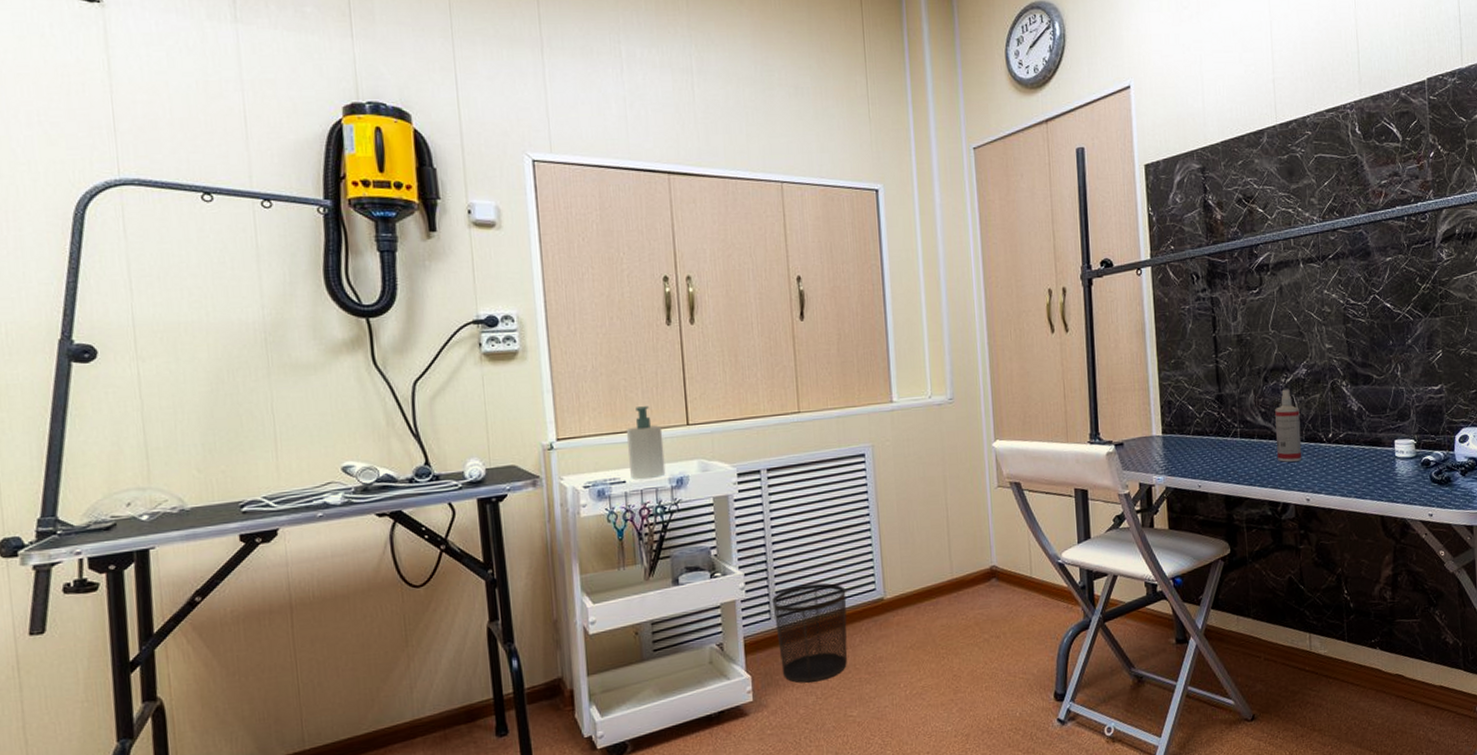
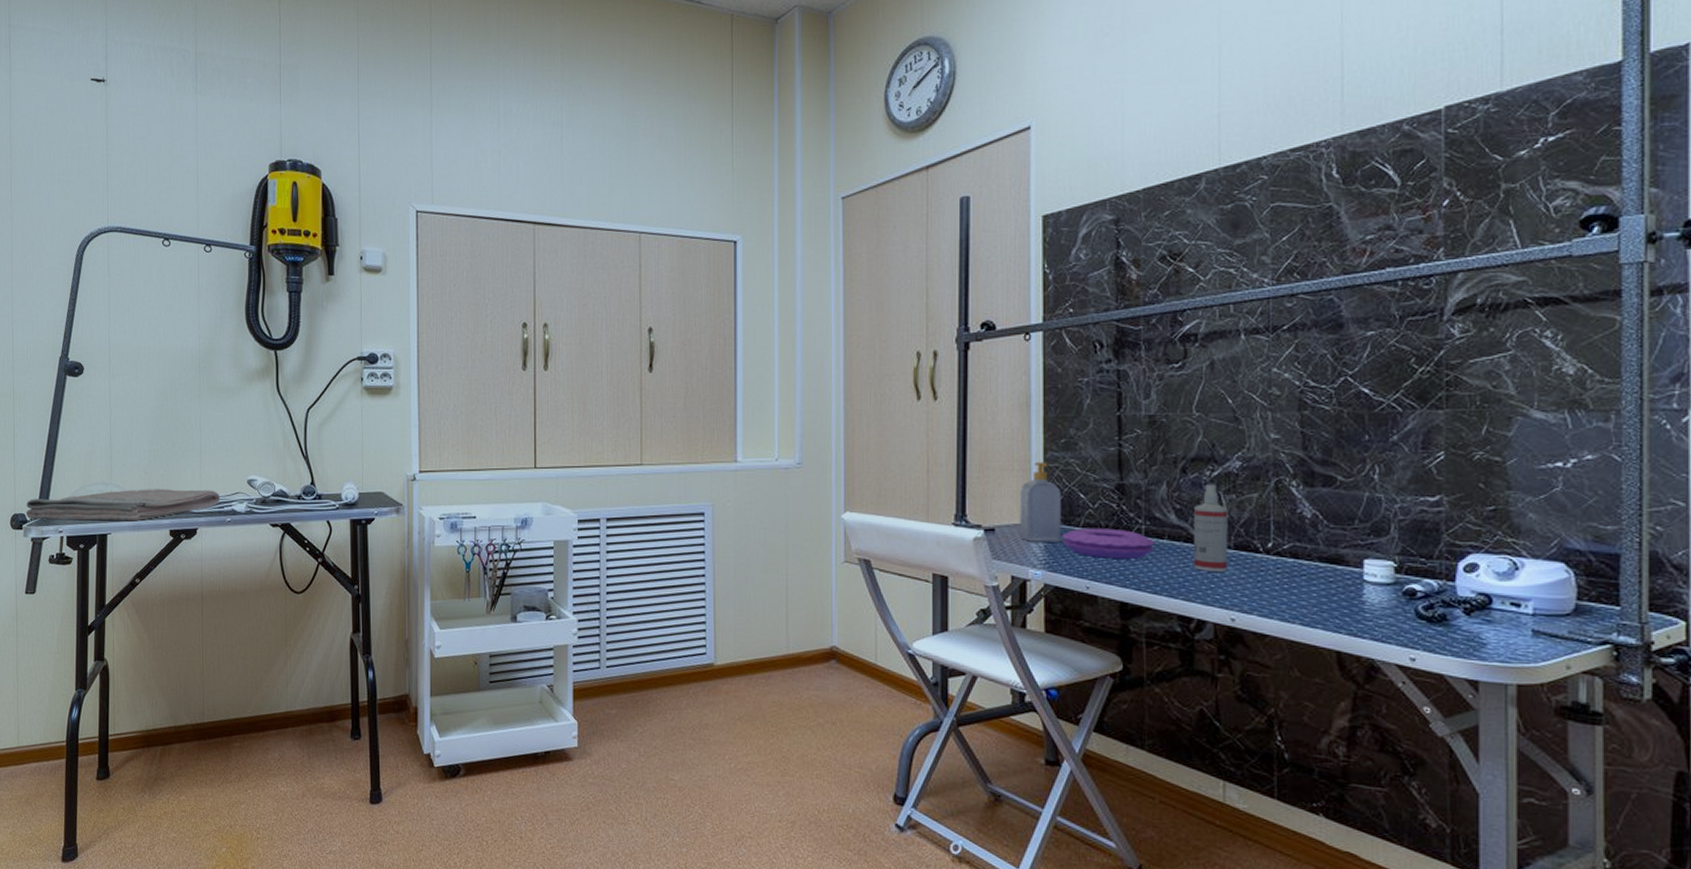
towel: none [21,482,307,543] -> present [26,489,221,521]
soap bottle: present [626,406,666,481] -> none [479,447,512,517]
waste bin: present [772,582,848,683] -> none [603,638,676,739]
soap bottle: none [1141,380,1177,452] -> present [1020,461,1061,542]
dog toy: none [1176,433,1249,460] -> present [1061,528,1156,559]

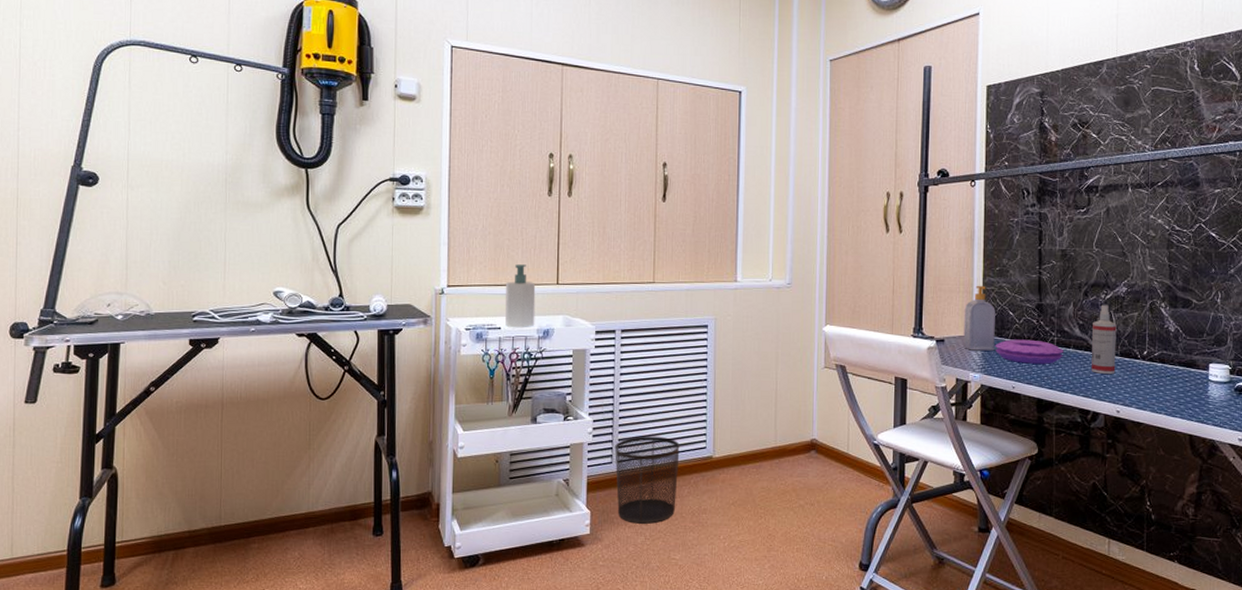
towel: present [26,489,221,521] -> none [28,299,245,330]
soap bottle: none [479,447,512,517] -> present [505,264,536,328]
waste bin: none [603,638,676,739] -> present [615,436,680,524]

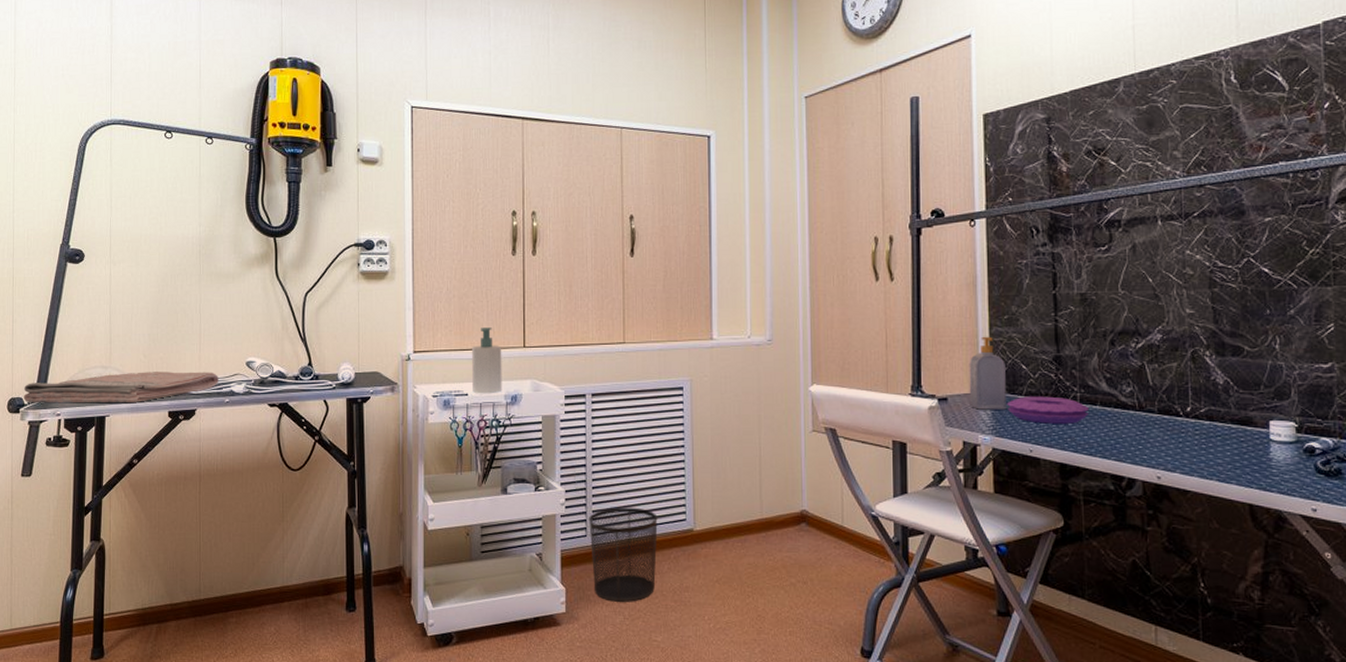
towel: none [28,299,245,330] -> present [23,372,219,403]
spray bottle: present [1090,305,1117,375] -> none [1122,355,1153,435]

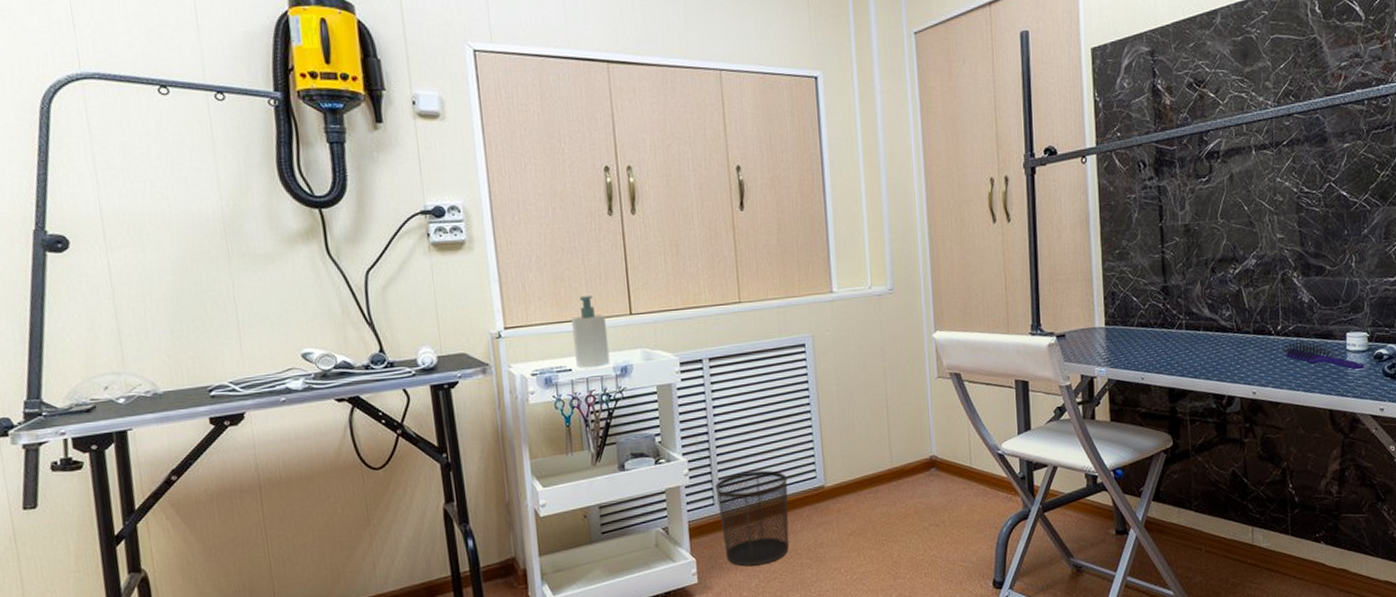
towel: present [23,372,219,403] -> none [10,368,270,424]
soap bottle: present [969,336,1006,410] -> none [1084,271,1120,344]
dog toy: present [1006,396,1090,424] -> none [1119,325,1194,352]
hairbrush: none [1192,423,1292,463] -> present [1282,339,1364,370]

